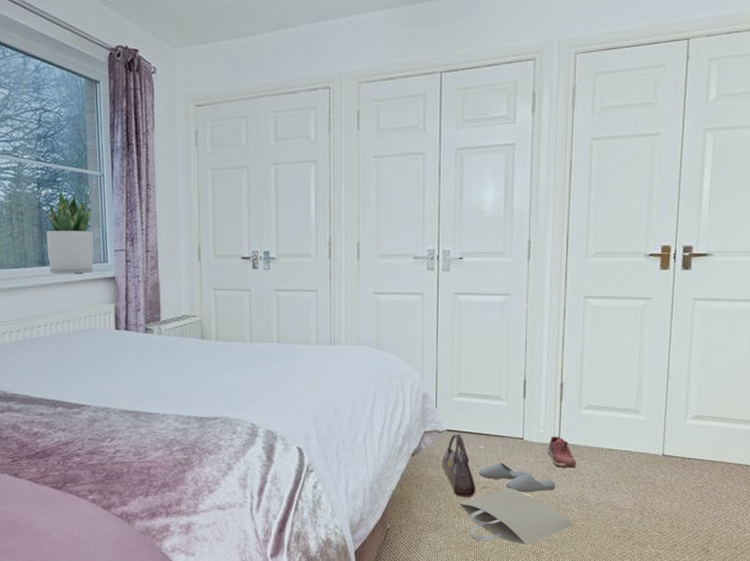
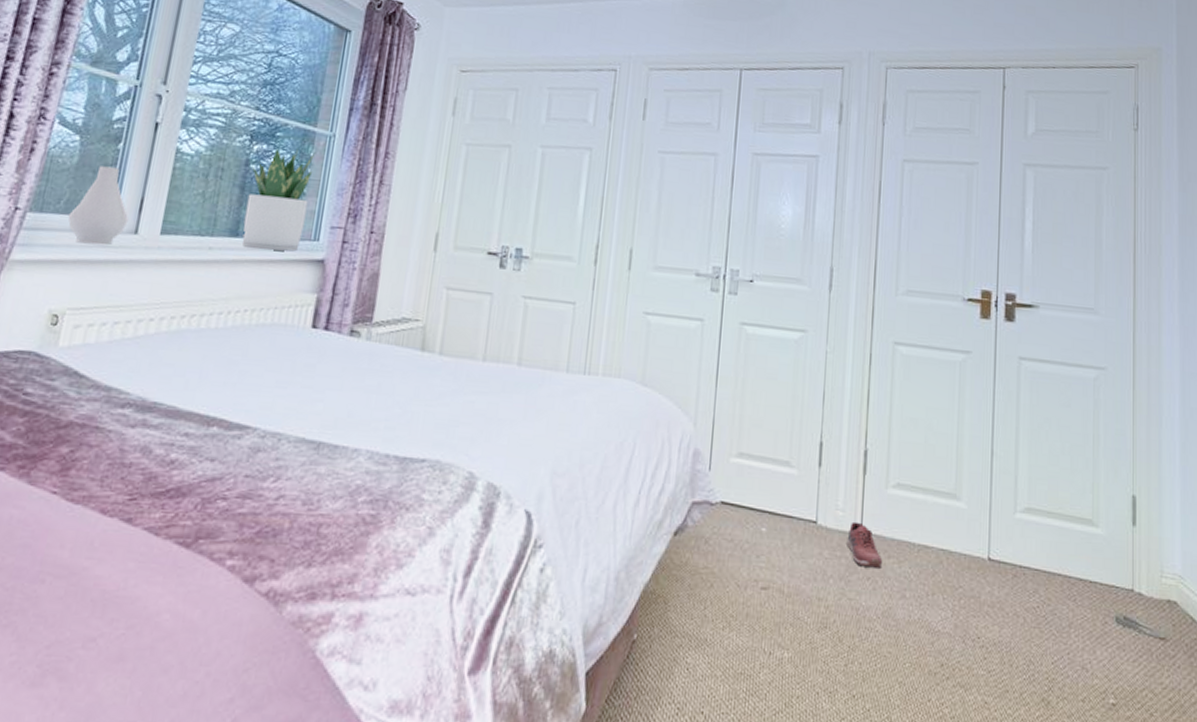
handbag: present [442,434,476,497] -> none [711,508,754,601]
tote bag: present [458,488,574,546] -> none [730,591,878,679]
slippers: present [479,462,556,492] -> none [759,553,856,600]

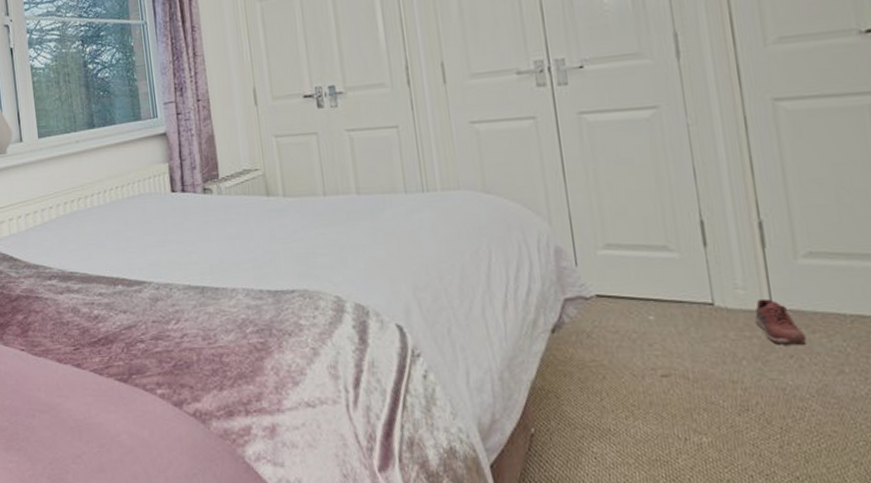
planter: present [241,148,316,252] -> none [89,42,144,136]

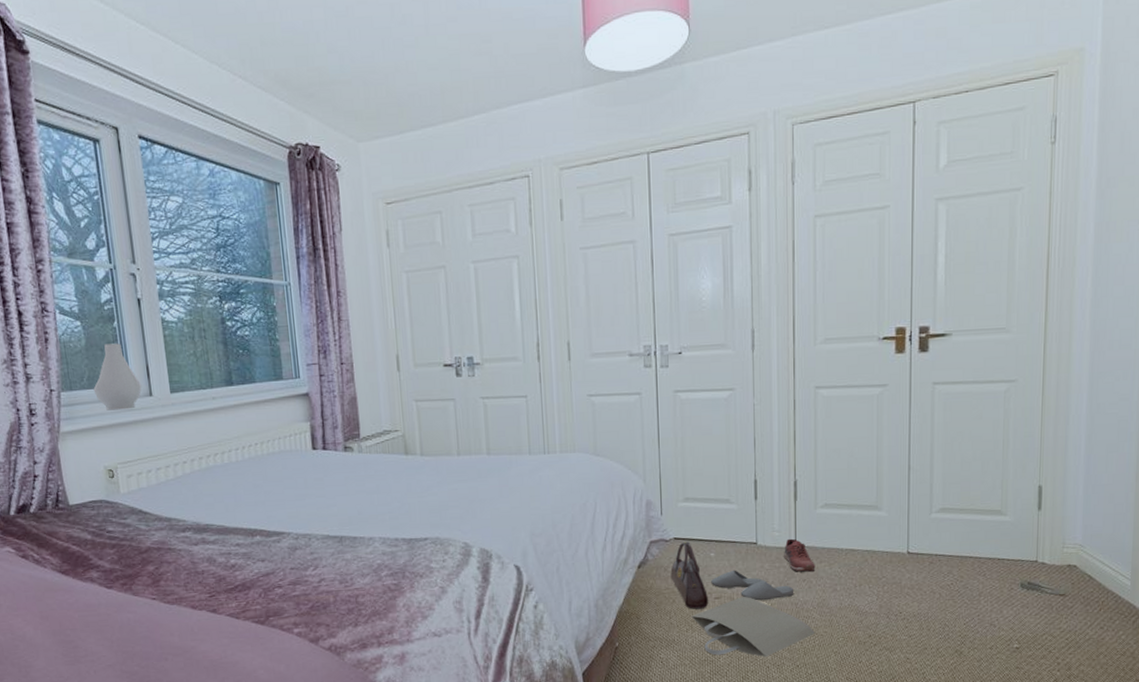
handbag: none [595,300,654,390] -> present [670,542,709,609]
tote bag: none [630,376,820,462] -> present [691,597,816,658]
slippers: none [653,339,779,382] -> present [711,570,794,601]

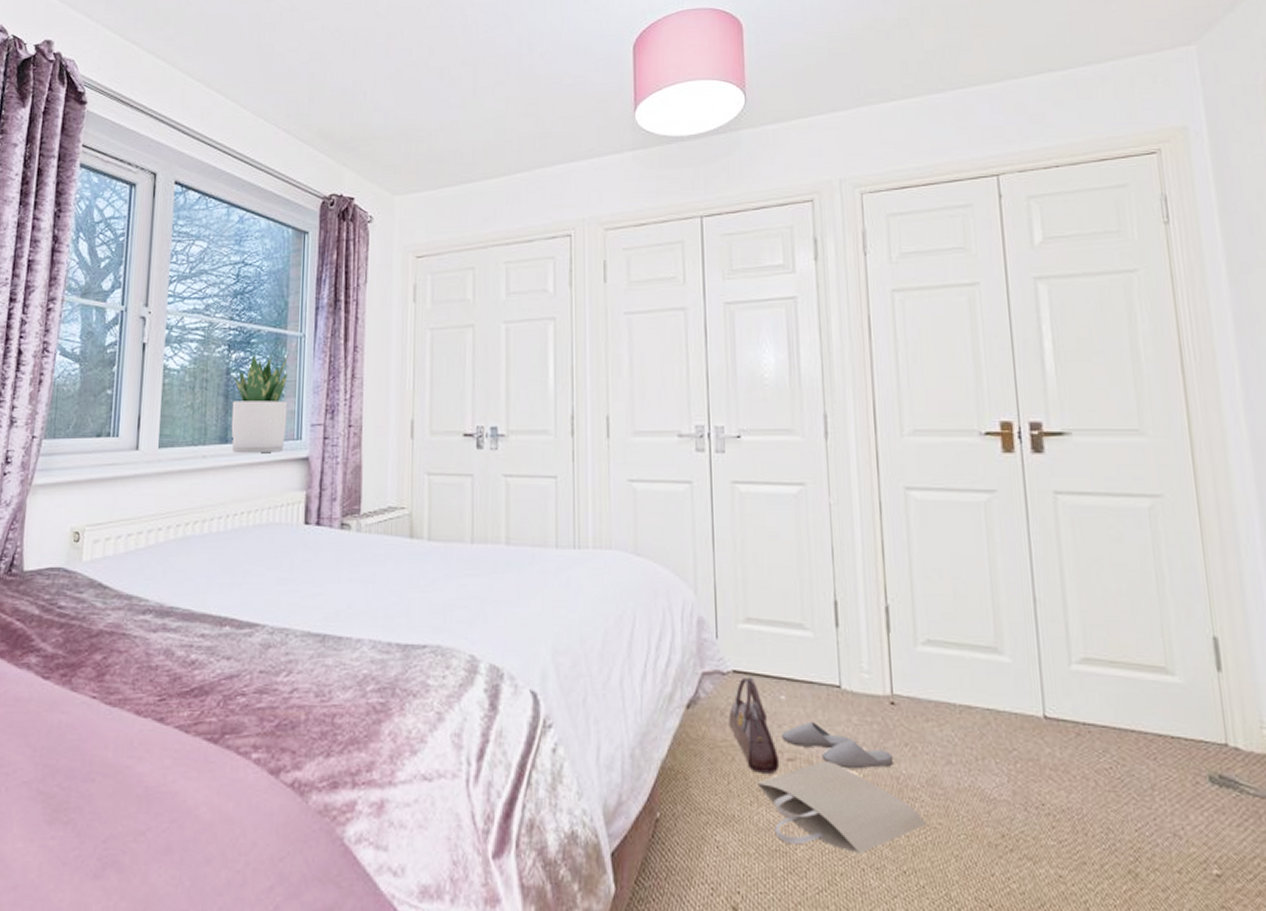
vase: present [93,343,142,411] -> none [77,390,130,463]
planter: none [227,301,285,394] -> present [231,353,289,454]
athletic shoe: present [784,538,816,572] -> none [877,684,921,733]

